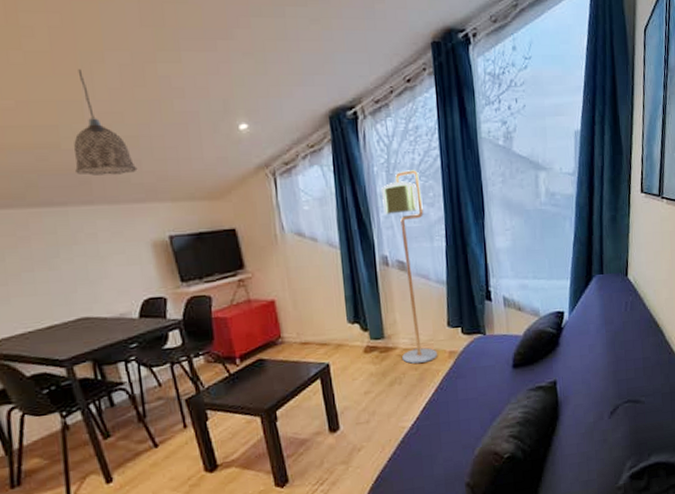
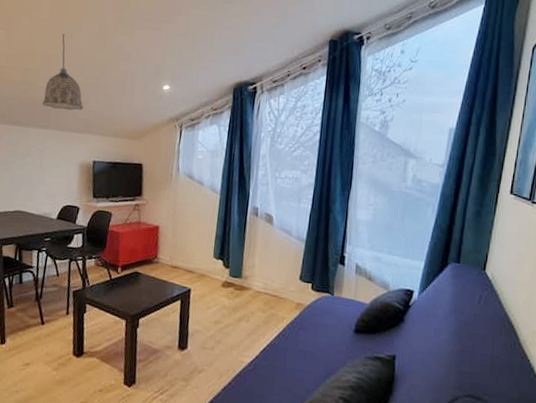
floor lamp: present [382,170,437,364] -> none [253,139,299,308]

